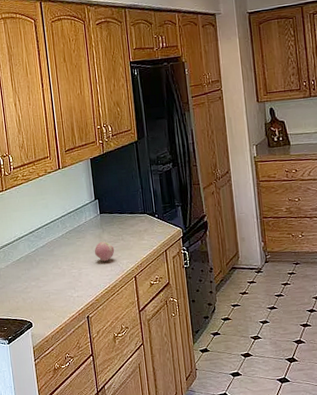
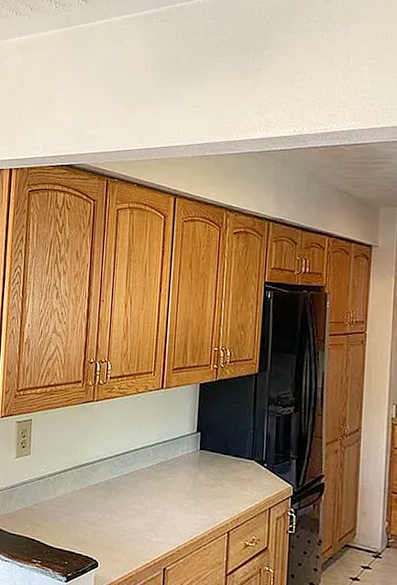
apple: present [94,241,115,262] -> none [185,482,210,507]

